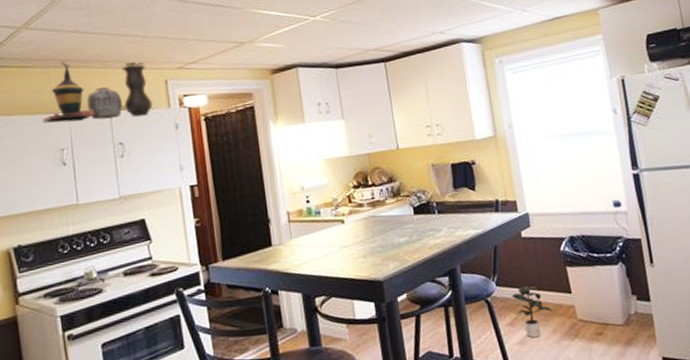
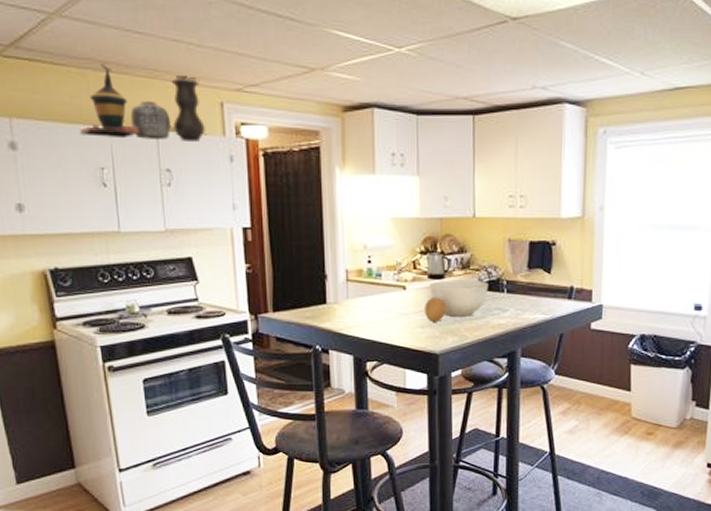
kettle: none [359,185,384,211] -> present [426,253,452,280]
fruit: none [363,226,385,251] -> present [425,297,447,322]
bowl: none [365,205,421,243] -> present [429,280,488,316]
potted plant: present [511,286,553,339] -> none [569,378,609,429]

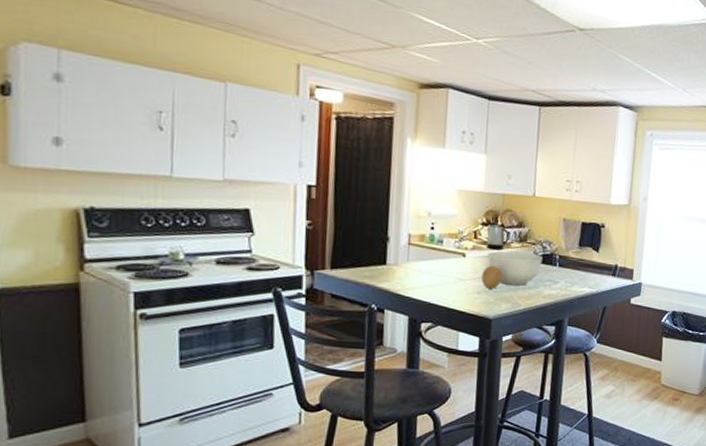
decorative basket: present [79,63,140,139] -> none [139,9,208,86]
decorative jar: present [130,100,171,140] -> none [198,52,242,92]
vase: present [171,77,205,142] -> none [244,35,278,98]

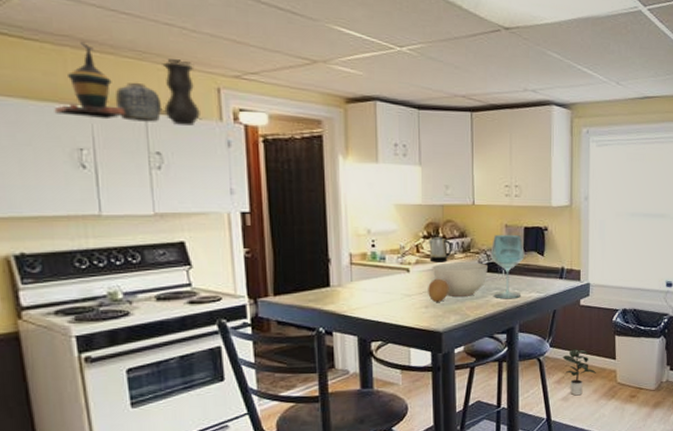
decorative basket: none [139,9,208,86] -> present [54,41,126,120]
decorative jar: none [198,52,242,92] -> present [114,82,161,122]
vase: none [244,35,278,98] -> present [162,61,200,126]
wine glass: none [546,227,580,291] -> present [490,234,525,298]
potted plant: none [609,347,642,394] -> present [562,349,597,396]

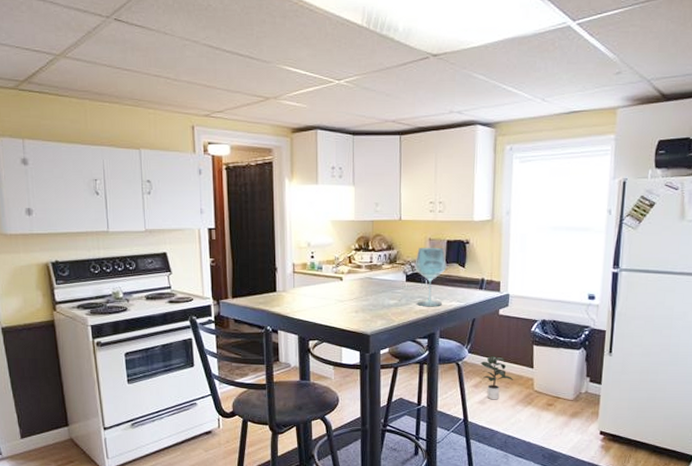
decorative basket: present [54,41,126,120] -> none [78,94,127,156]
decorative jar: present [114,82,161,122] -> none [119,124,151,156]
vase: present [162,61,200,126] -> none [152,106,179,158]
fruit: present [428,278,449,302] -> none [358,286,377,308]
kettle: present [429,237,453,262] -> none [360,250,381,272]
bowl: present [432,262,488,296] -> none [362,272,412,303]

